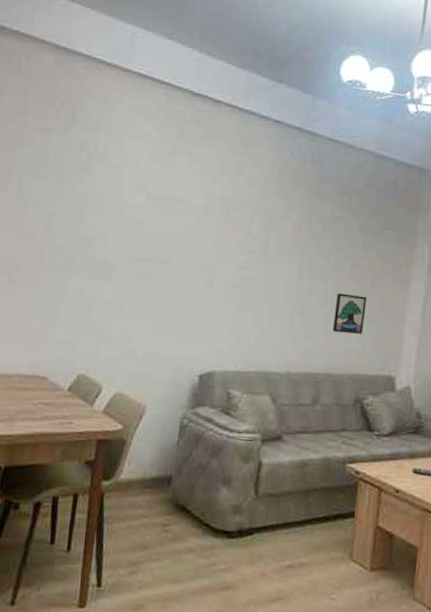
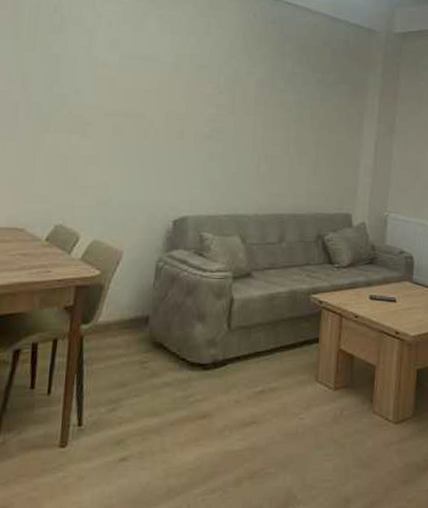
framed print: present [333,293,367,334] -> none [296,141,325,177]

